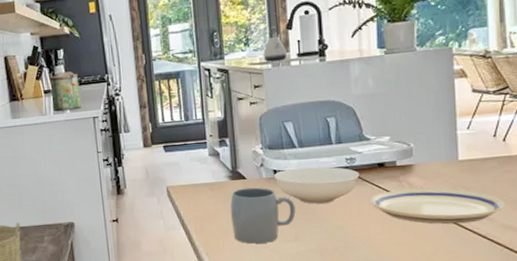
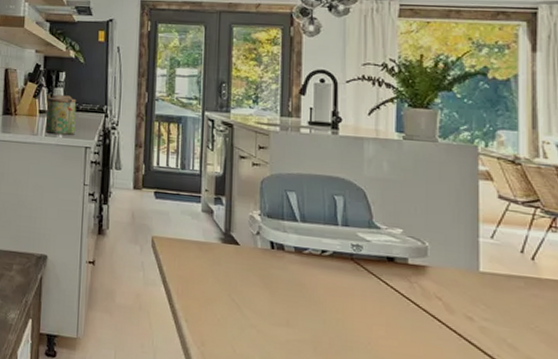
mug: present [230,187,296,244] -> none [217,254,291,322]
kettle: present [263,26,288,62] -> none [272,88,298,126]
bowl: present [274,166,360,204] -> none [271,243,366,291]
plate: present [369,188,505,225] -> none [375,290,531,347]

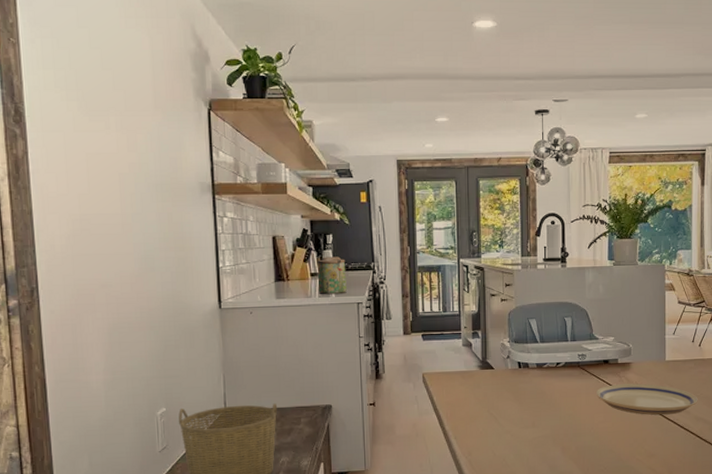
plate: none [375,290,531,347] -> present [595,383,698,416]

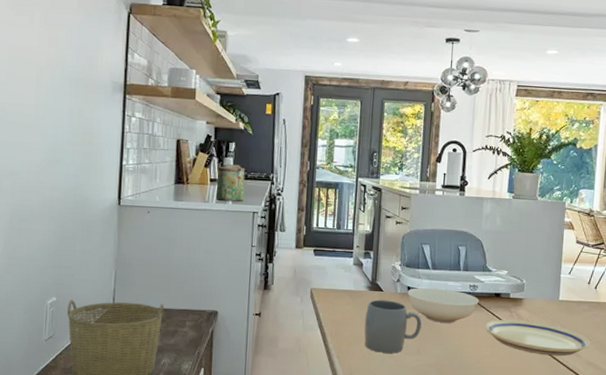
mug: none [478,377,535,429] -> present [364,299,422,353]
bowl: none [518,360,589,394] -> present [408,287,479,323]

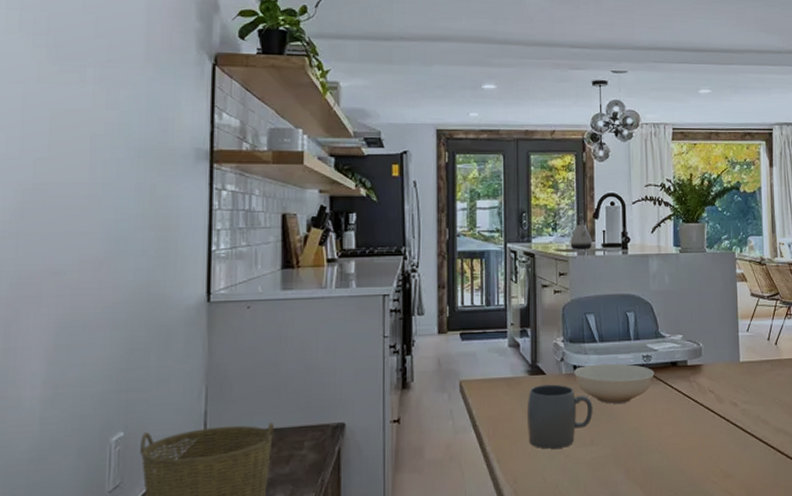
canister: present [215,164,246,202] -> none [335,239,371,285]
kettle: none [413,157,434,189] -> present [570,214,593,250]
plate: present [484,319,590,356] -> none [663,389,777,427]

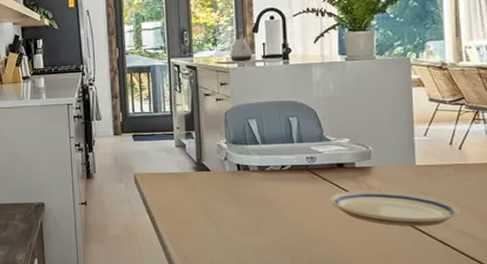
mug: present [526,384,593,449] -> none [194,179,257,234]
bowl: present [574,363,655,404] -> none [237,163,320,199]
plate: none [663,389,777,427] -> present [329,190,460,227]

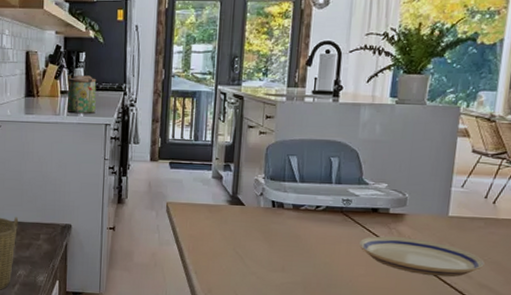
canister: none [28,60,57,97] -> present [66,75,97,115]
kettle: present [230,29,253,62] -> none [279,60,303,95]

